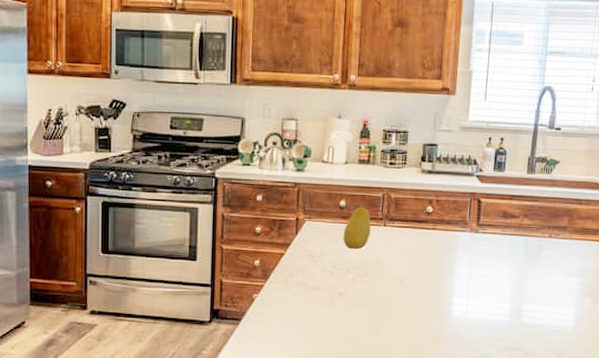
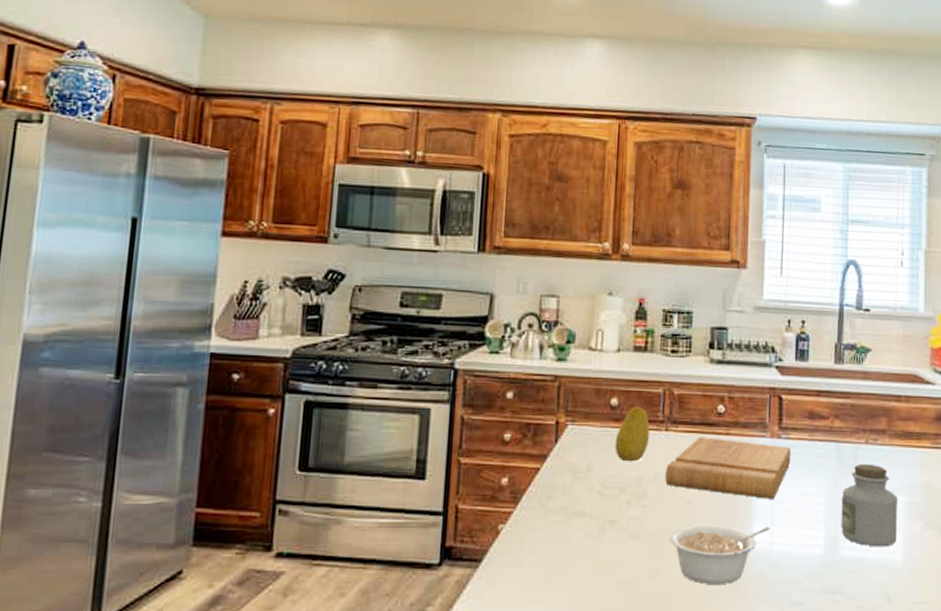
cutting board: none [383,231,487,279] -> present [665,437,792,499]
legume: none [385,297,466,341] -> present [668,525,770,584]
jar: none [524,253,574,317] -> present [841,463,898,547]

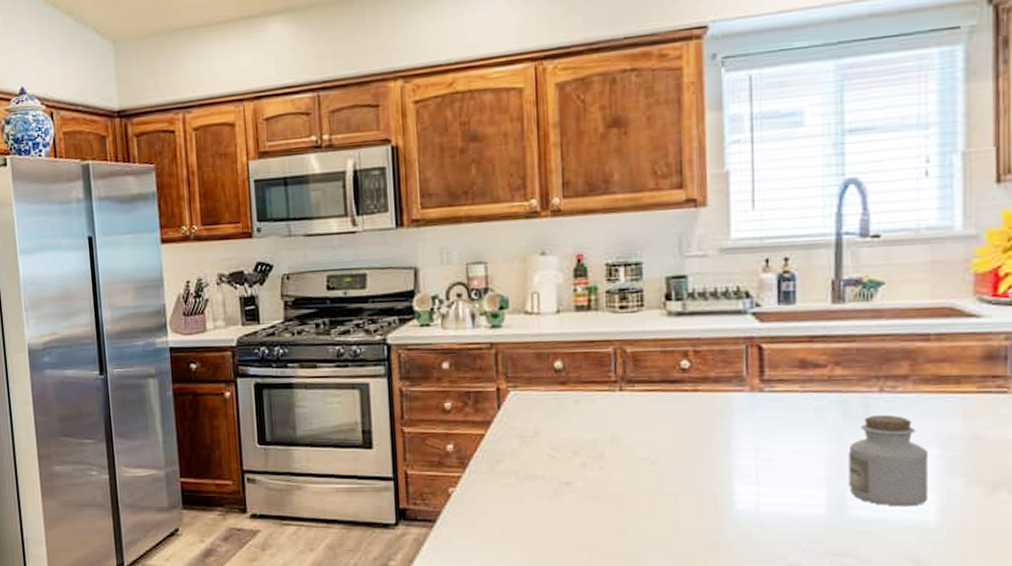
fruit: present [614,406,650,462] -> none [563,368,601,425]
cutting board: present [665,437,792,499] -> none [623,395,778,457]
legume: present [668,525,770,584] -> none [632,485,756,545]

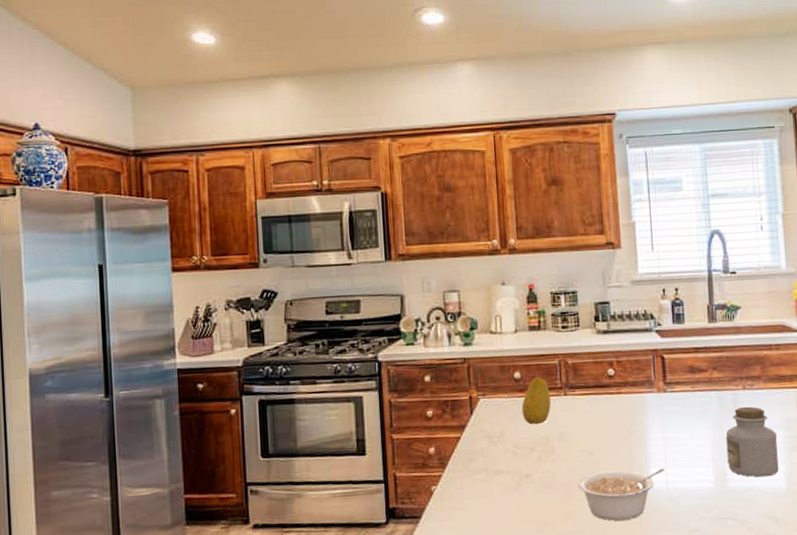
fruit: none [563,368,601,425] -> present [521,377,551,425]
legume: none [632,485,756,545] -> present [577,468,665,521]

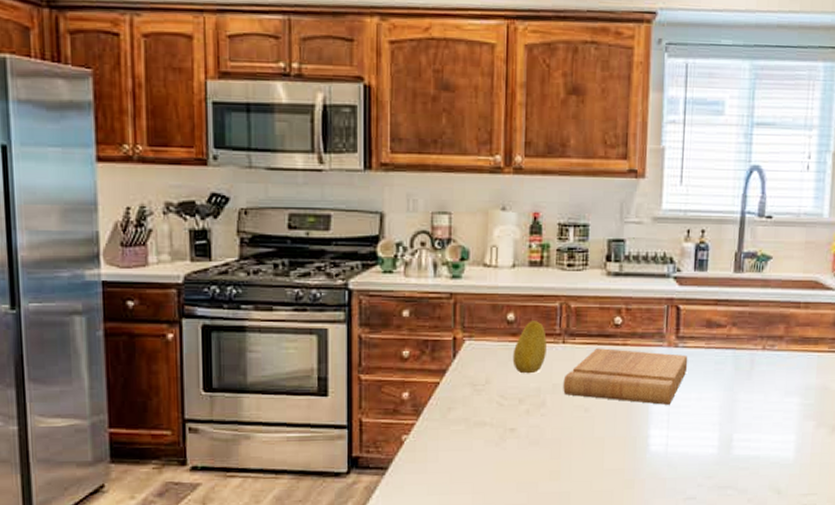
cutting board: none [568,397,678,445] -> present [563,348,688,405]
legume: present [577,468,665,521] -> none [567,430,666,484]
jar: present [726,406,779,477] -> none [735,368,793,446]

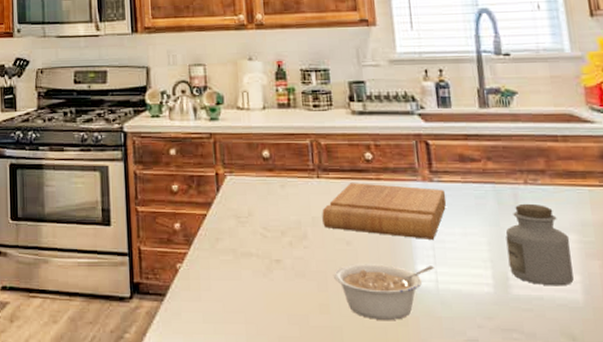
fruit: present [512,321,547,374] -> none [271,157,303,207]
legume: none [567,430,666,484] -> present [332,264,434,320]
jar: none [735,368,793,446] -> present [505,203,574,286]

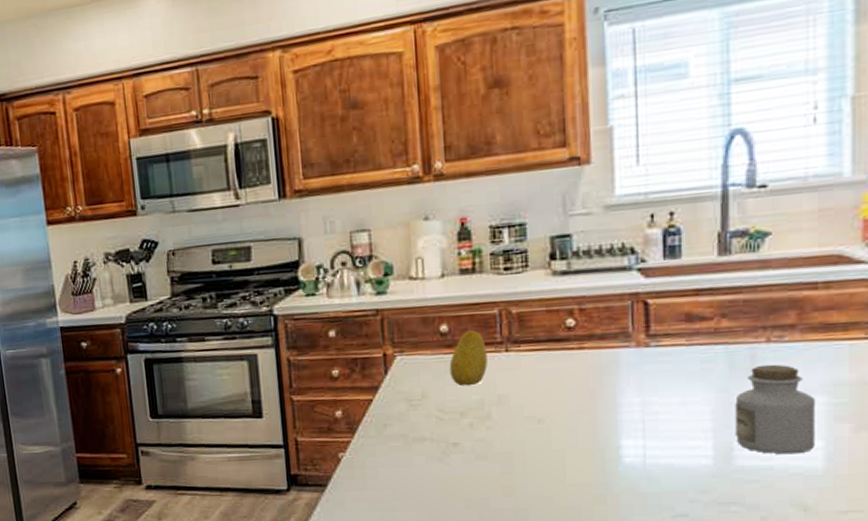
fruit: none [271,157,303,207] -> present [449,330,488,387]
cutting board: present [322,183,447,239] -> none [510,353,665,412]
legume: present [332,264,434,320] -> none [519,440,642,499]

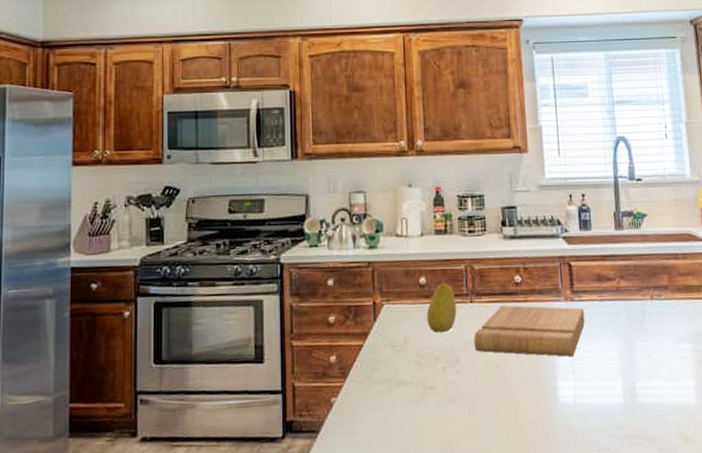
cutting board: none [510,353,665,412] -> present [474,305,585,357]
jar: present [735,364,816,455] -> none [634,317,689,393]

